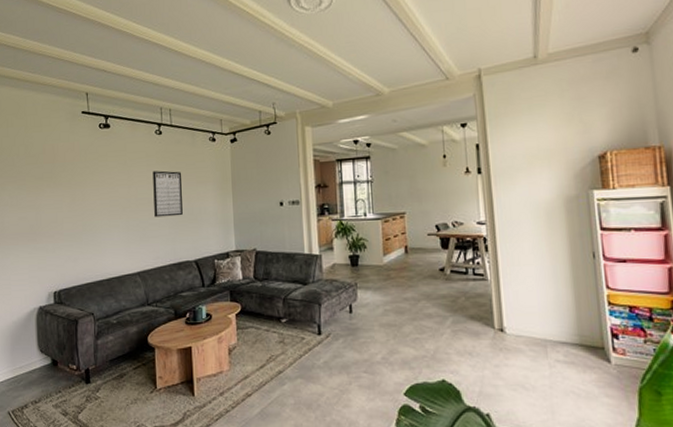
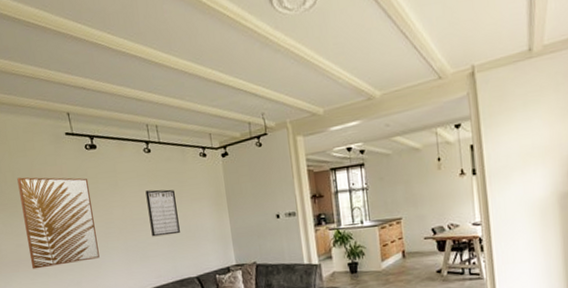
wall art: none [29,151,100,243] -> present [17,177,100,269]

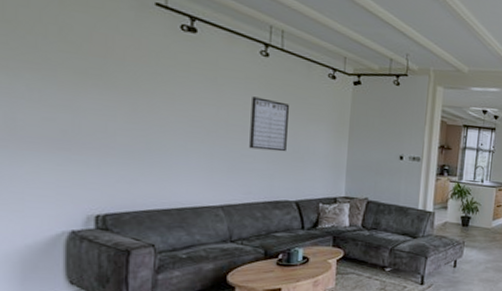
wall art: present [17,177,100,269] -> none [62,35,176,158]

